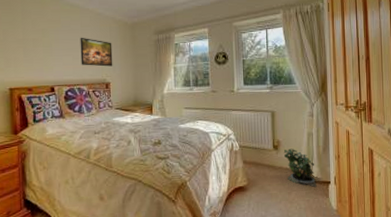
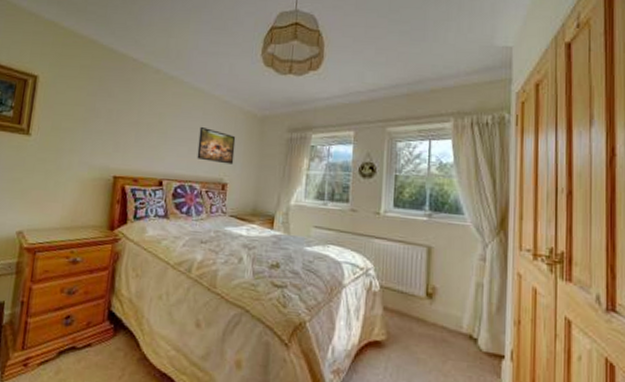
potted plant: present [283,148,317,188] -> none [440,300,484,361]

